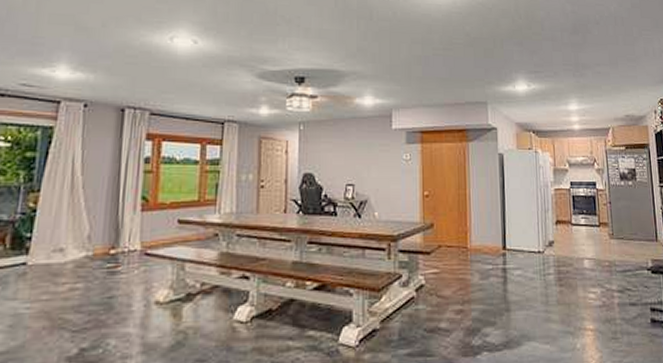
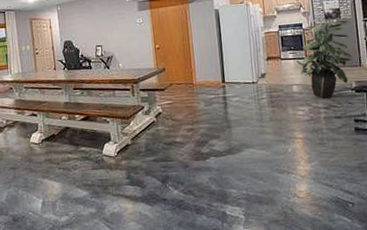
indoor plant: none [588,178,649,279] -> present [296,18,353,99]

